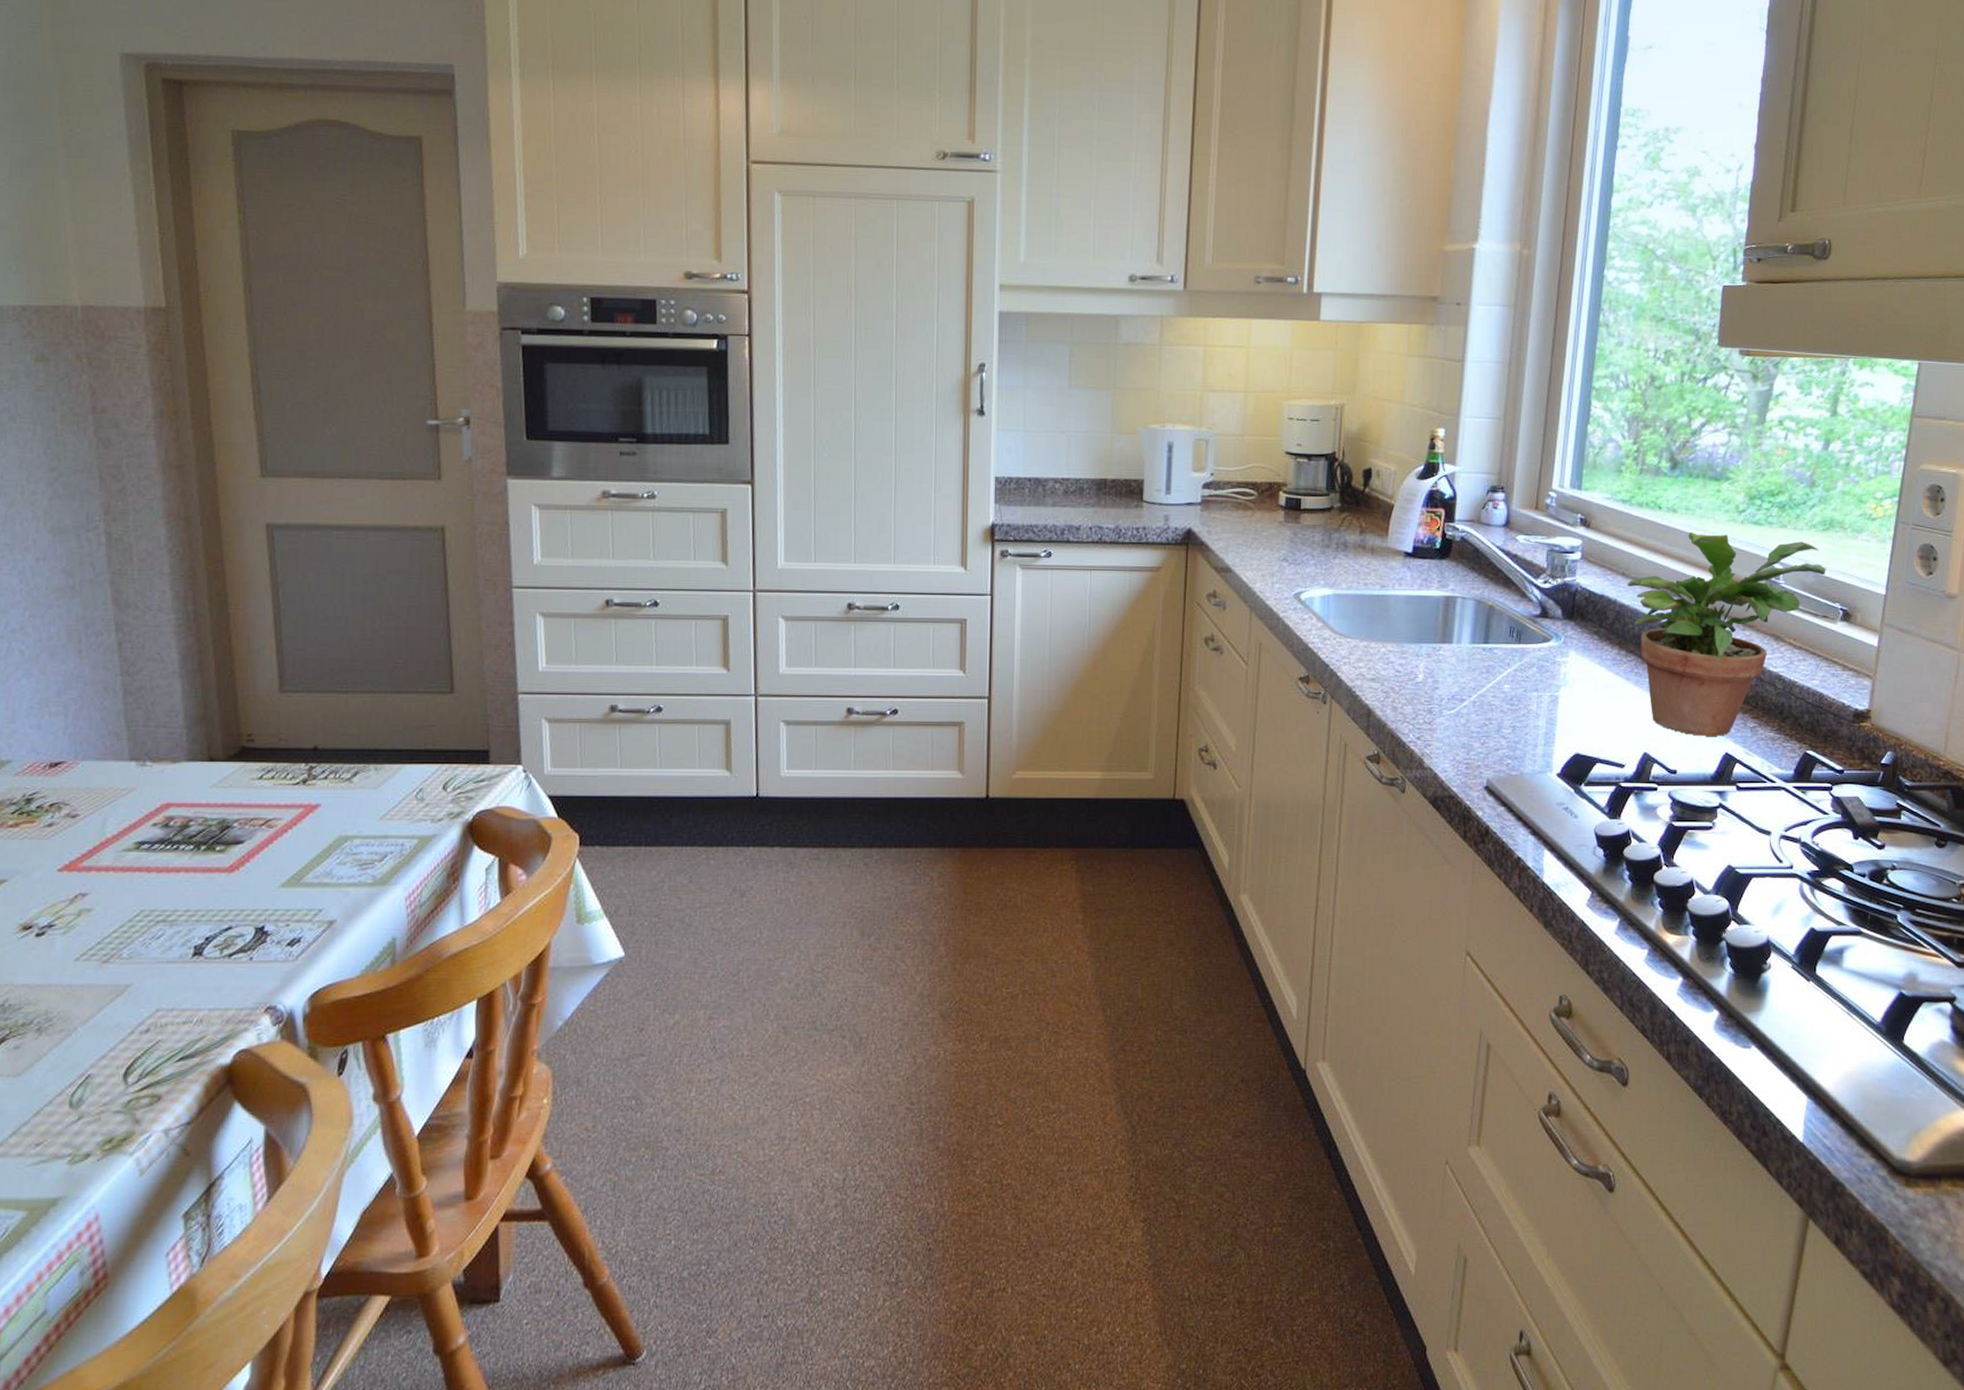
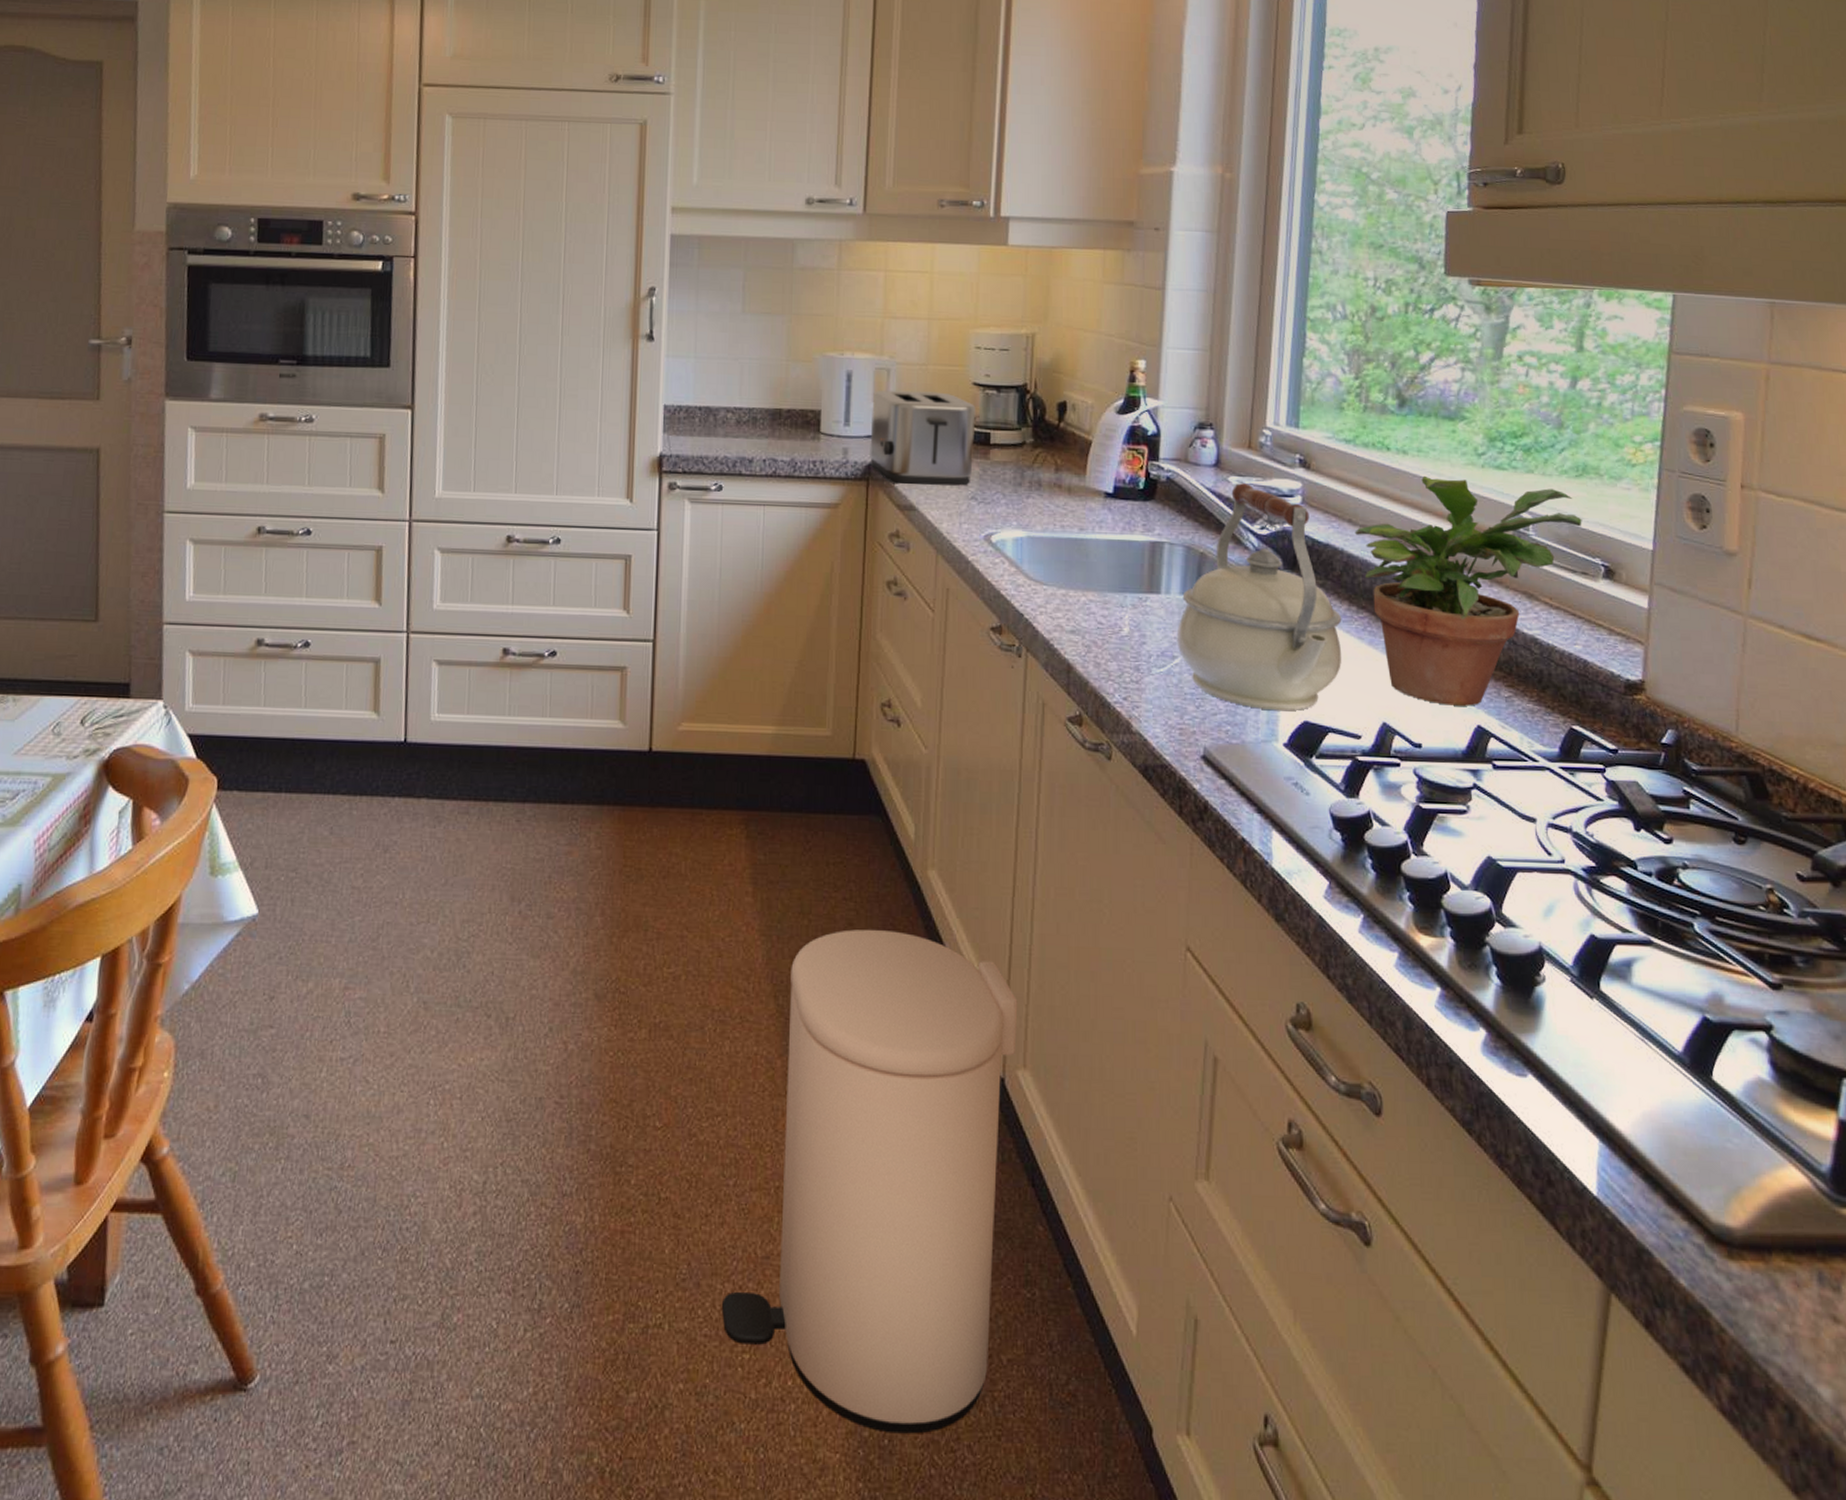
pedal bin: none [1057,947,1319,1365] -> present [721,929,1018,1434]
toaster: none [1189,459,1288,549] -> present [870,390,976,486]
kettle: none [1466,541,1613,745] -> present [1176,483,1342,711]

